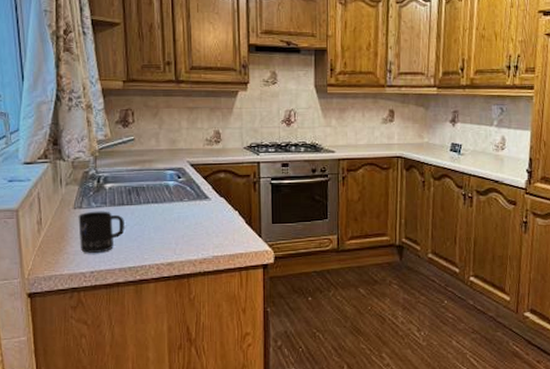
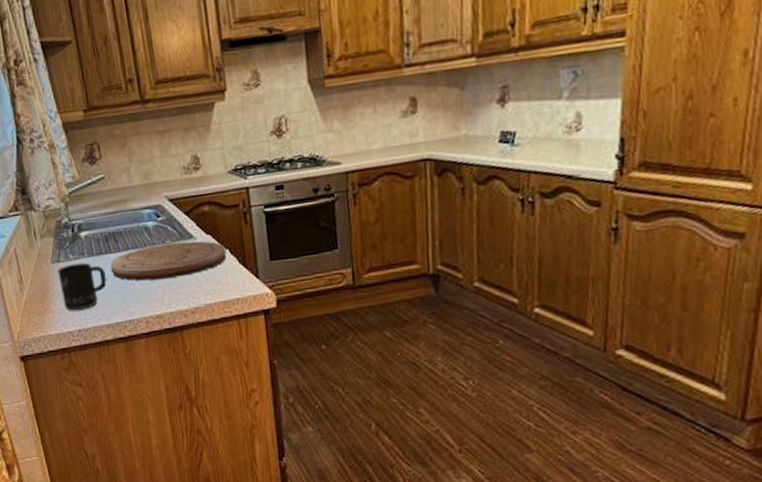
cutting board: none [131,201,235,232] -> present [110,241,227,281]

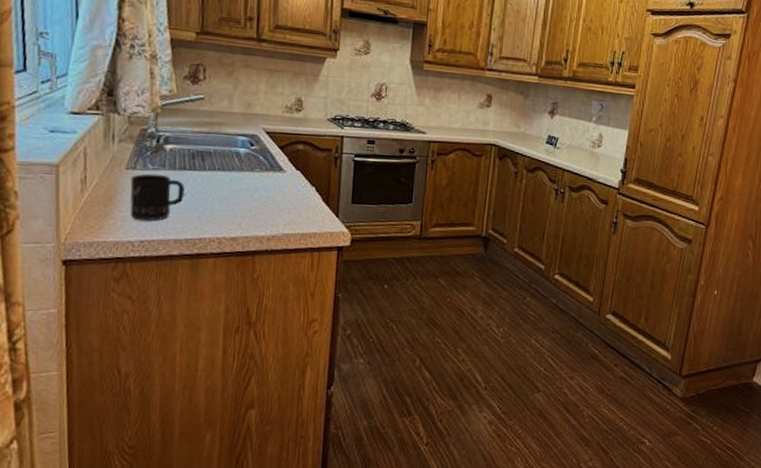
cutting board: present [110,241,227,281] -> none [192,171,312,205]

